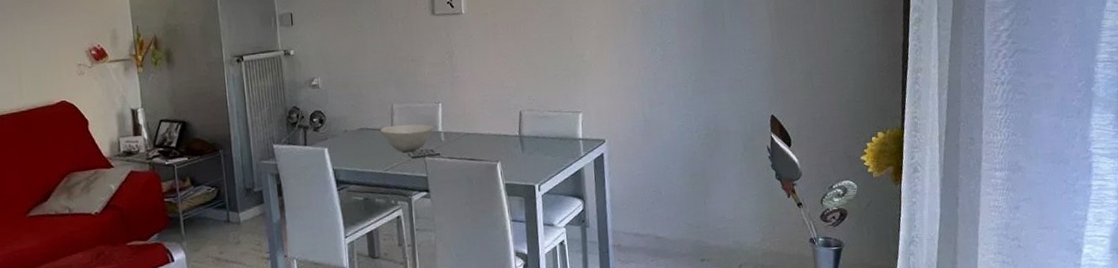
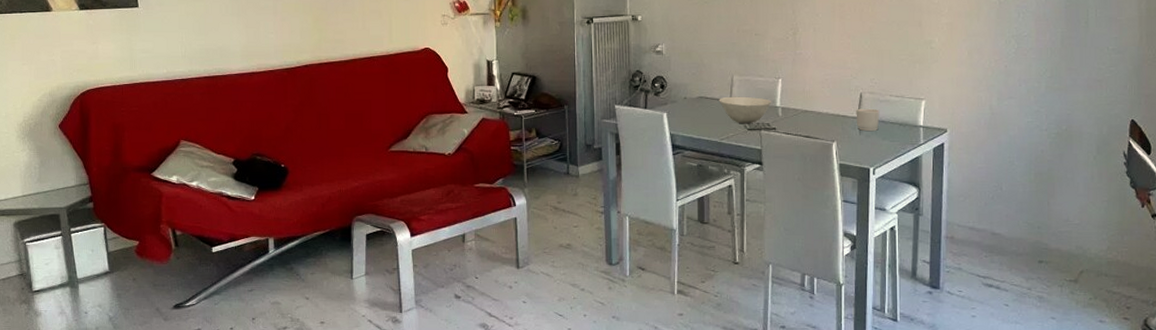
mug: none [517,125,541,149] -> present [856,108,880,132]

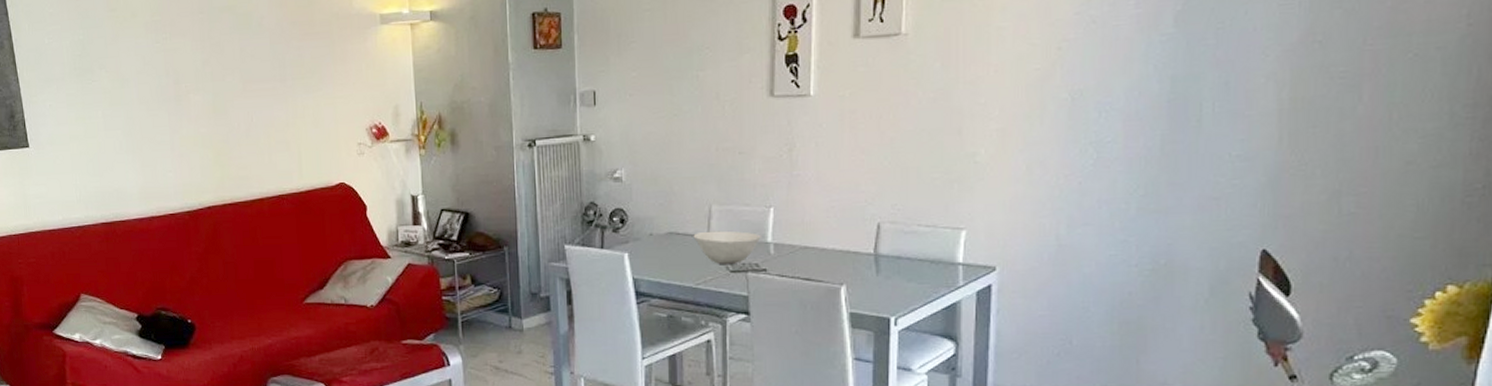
mug: present [856,108,880,132] -> none [872,242,904,272]

